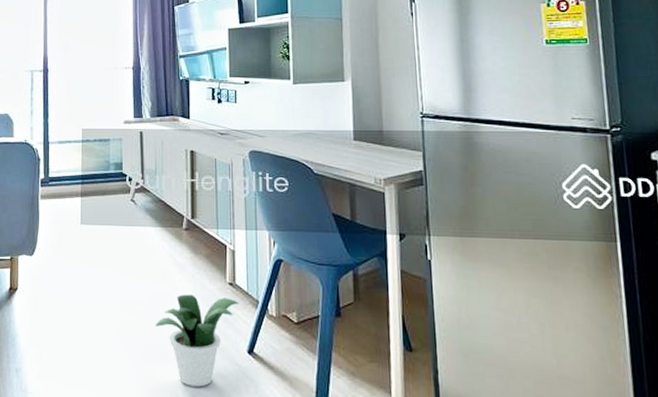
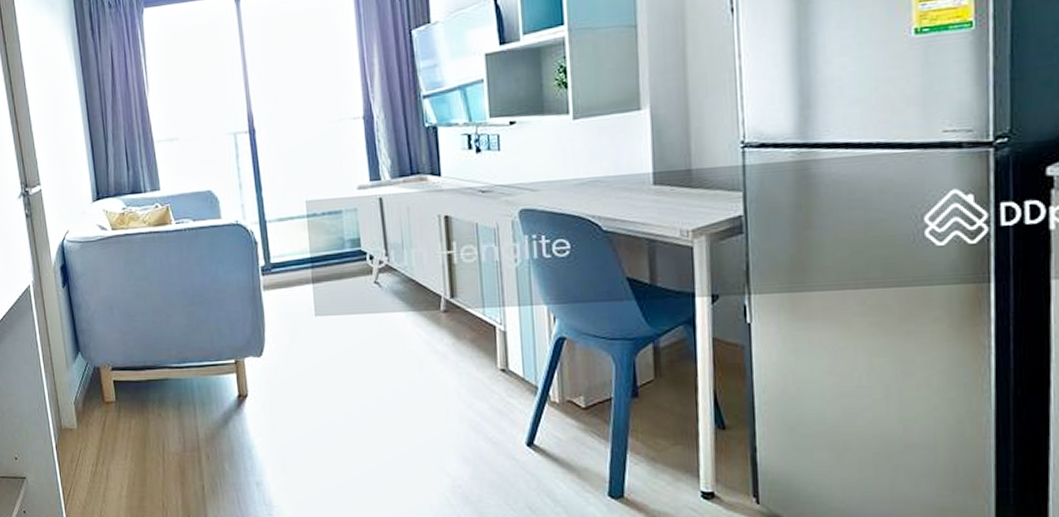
potted plant: present [156,294,239,387] -> none [415,386,514,486]

